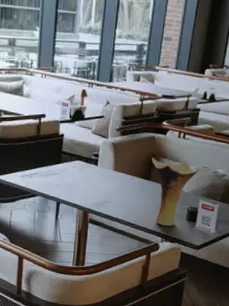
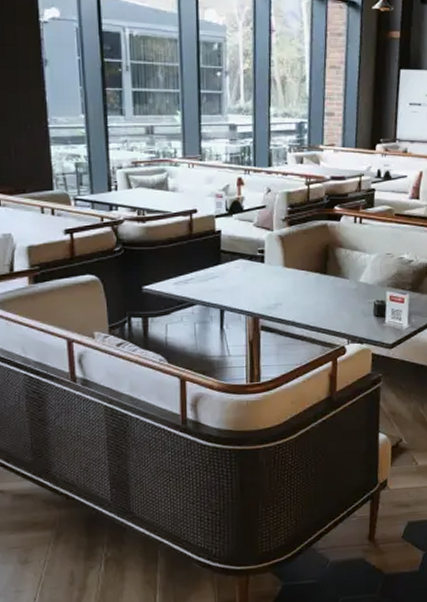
vase: present [151,158,200,226] -> none [326,248,383,325]

